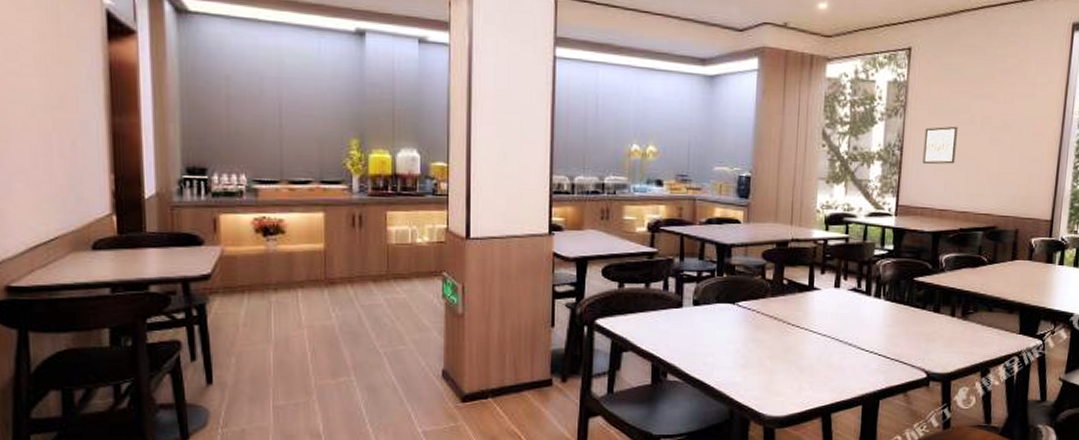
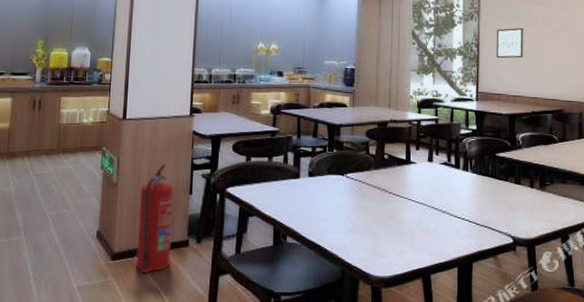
fire extinguisher: none [491,291,532,417] -> present [136,163,174,274]

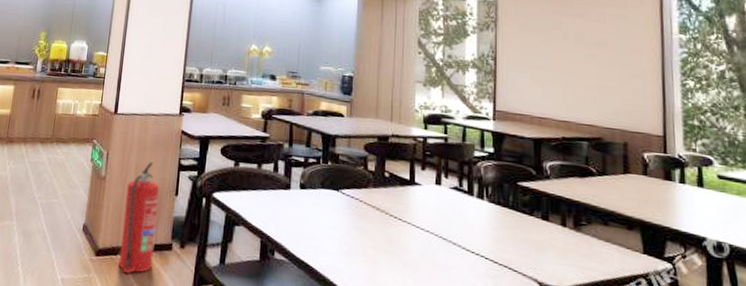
wall art: present [496,27,523,59] -> none [517,40,551,76]

